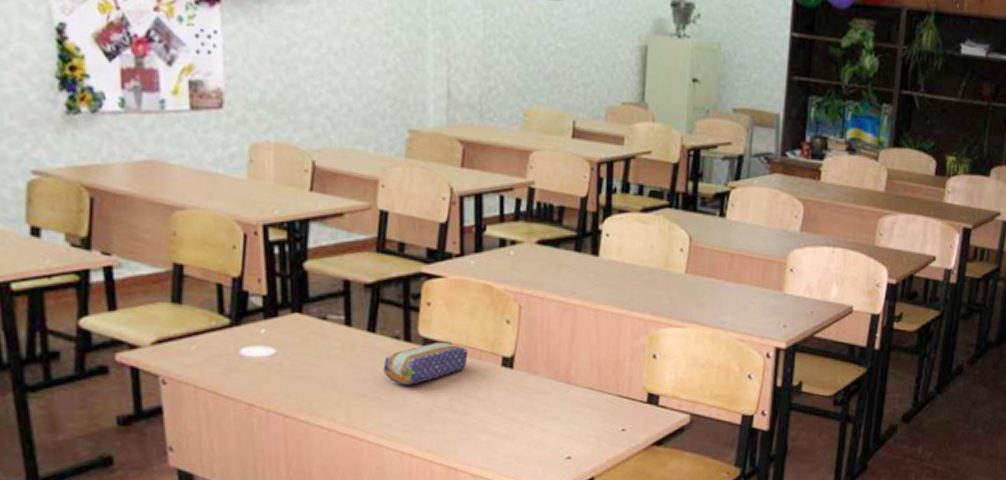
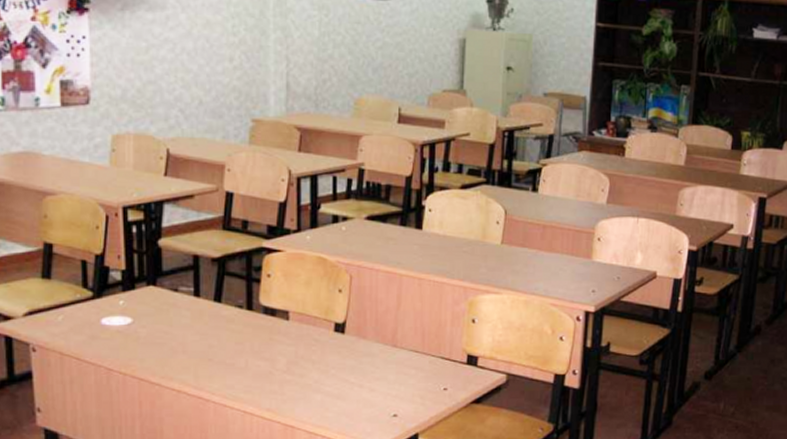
pencil case: present [383,341,468,385] -> none [228,310,304,349]

